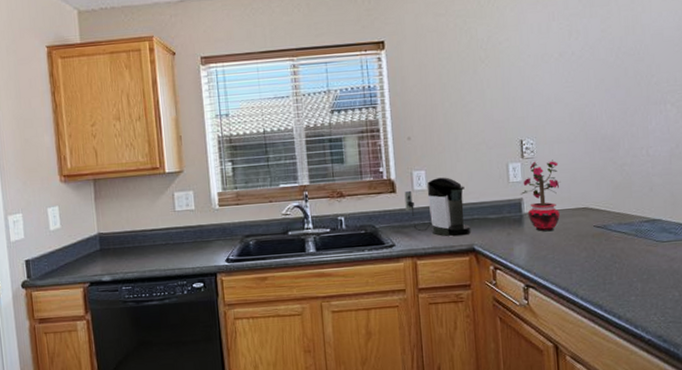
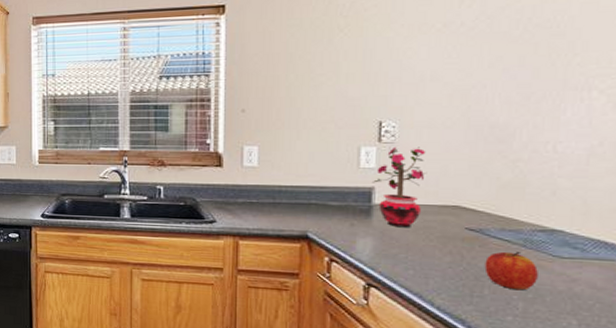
coffee maker: present [404,177,471,236] -> none [232,155,305,221]
apple: none [610,241,648,274] -> present [484,251,538,291]

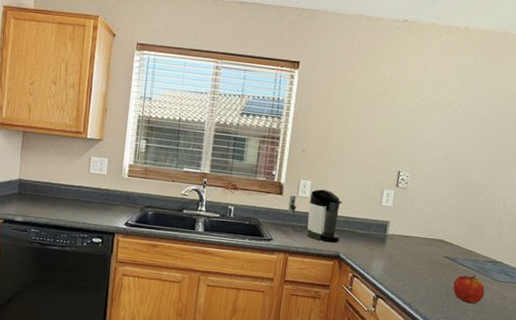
coffee maker: none [232,155,305,221] -> present [288,189,342,243]
potted plant: present [371,146,427,228] -> none [388,191,427,254]

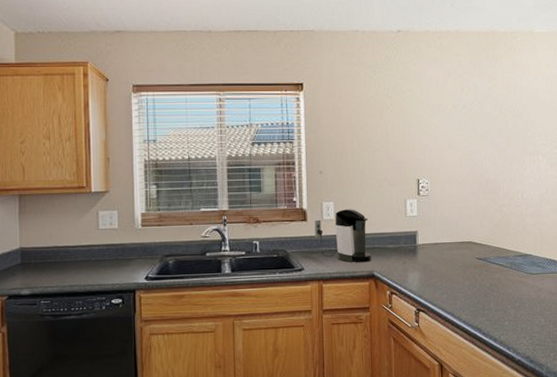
apple: present [453,275,485,304] -> none [489,273,520,301]

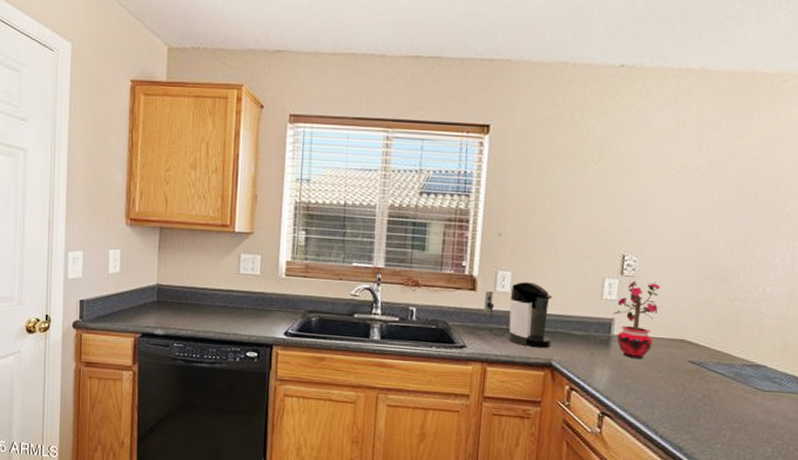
potted plant: none [415,198,450,262] -> present [612,280,661,359]

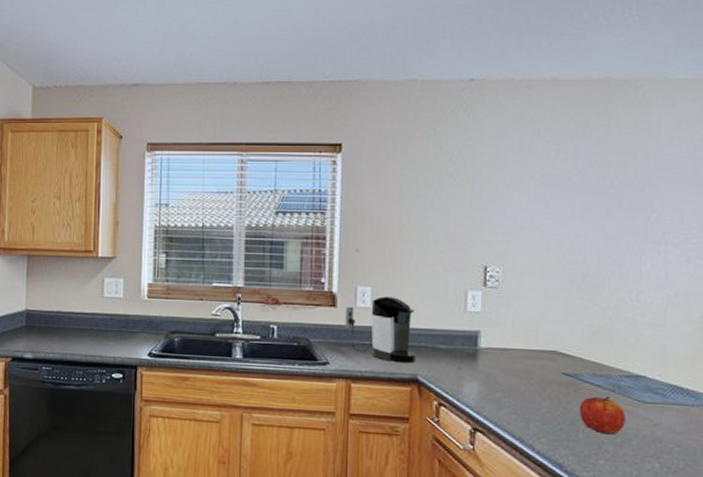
potted plant: present [612,280,661,359] -> none [477,291,528,372]
apple: none [701,384,744,420] -> present [579,396,625,435]

